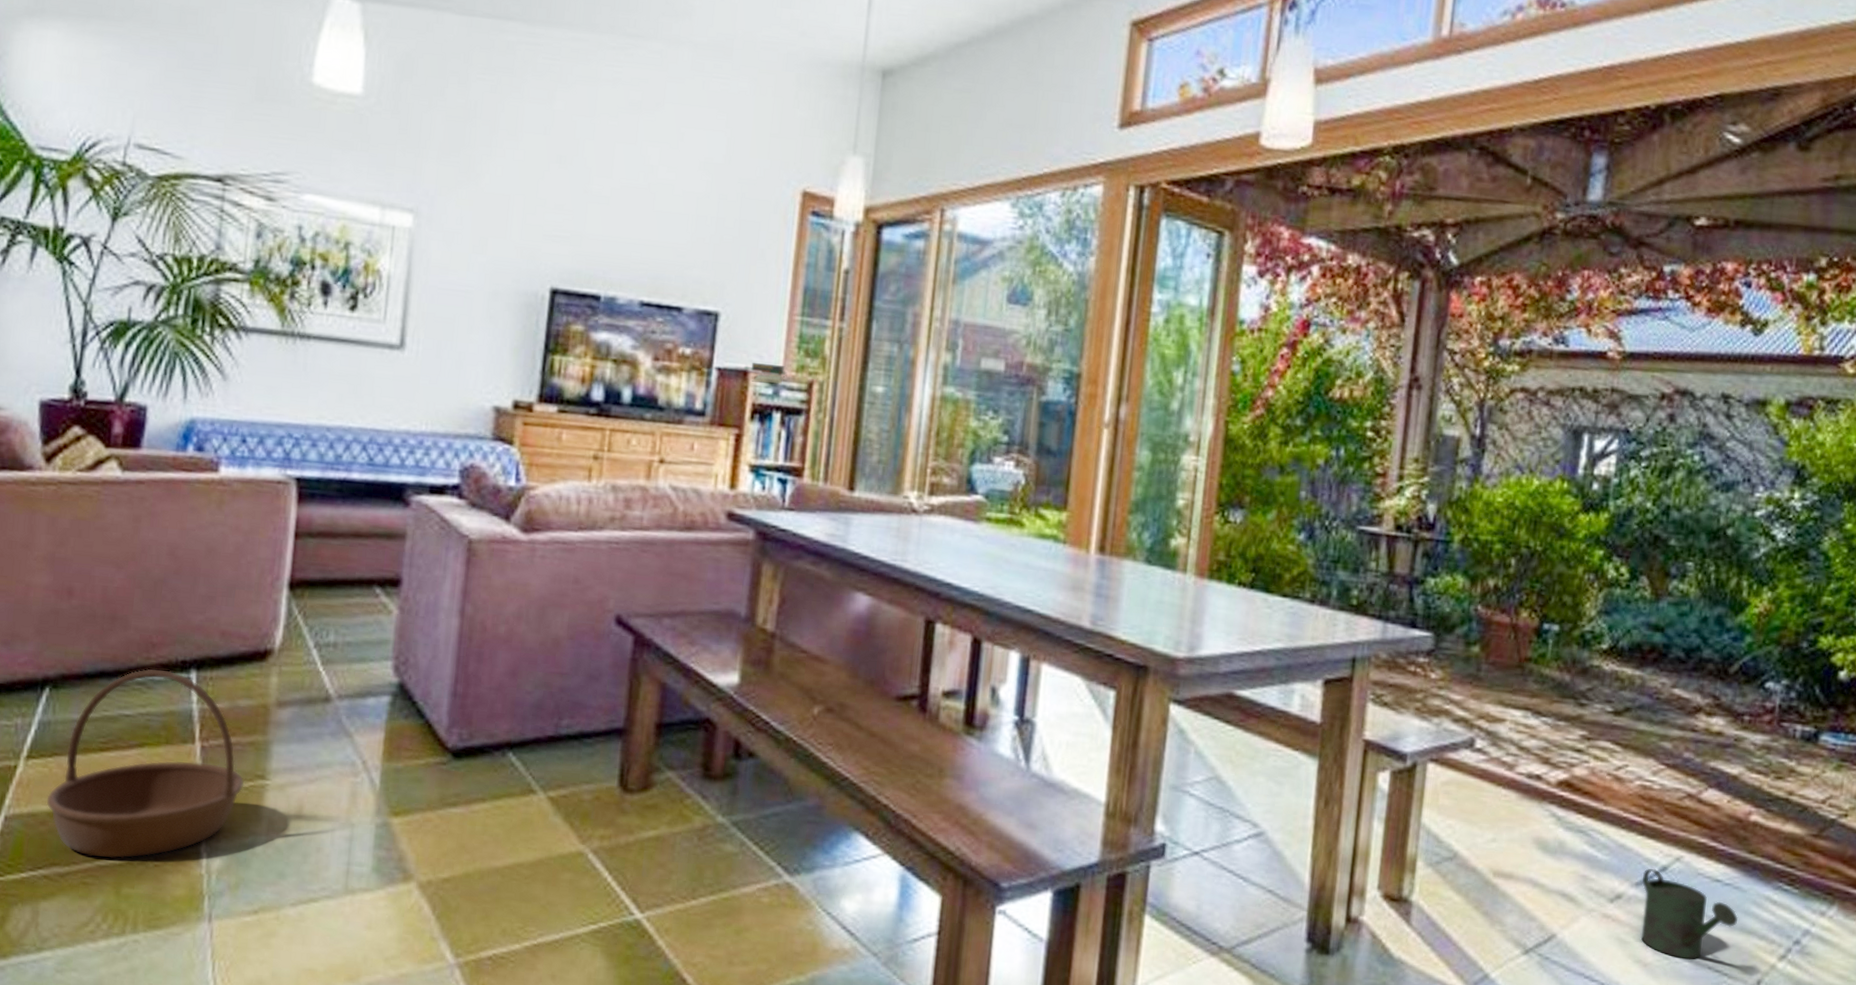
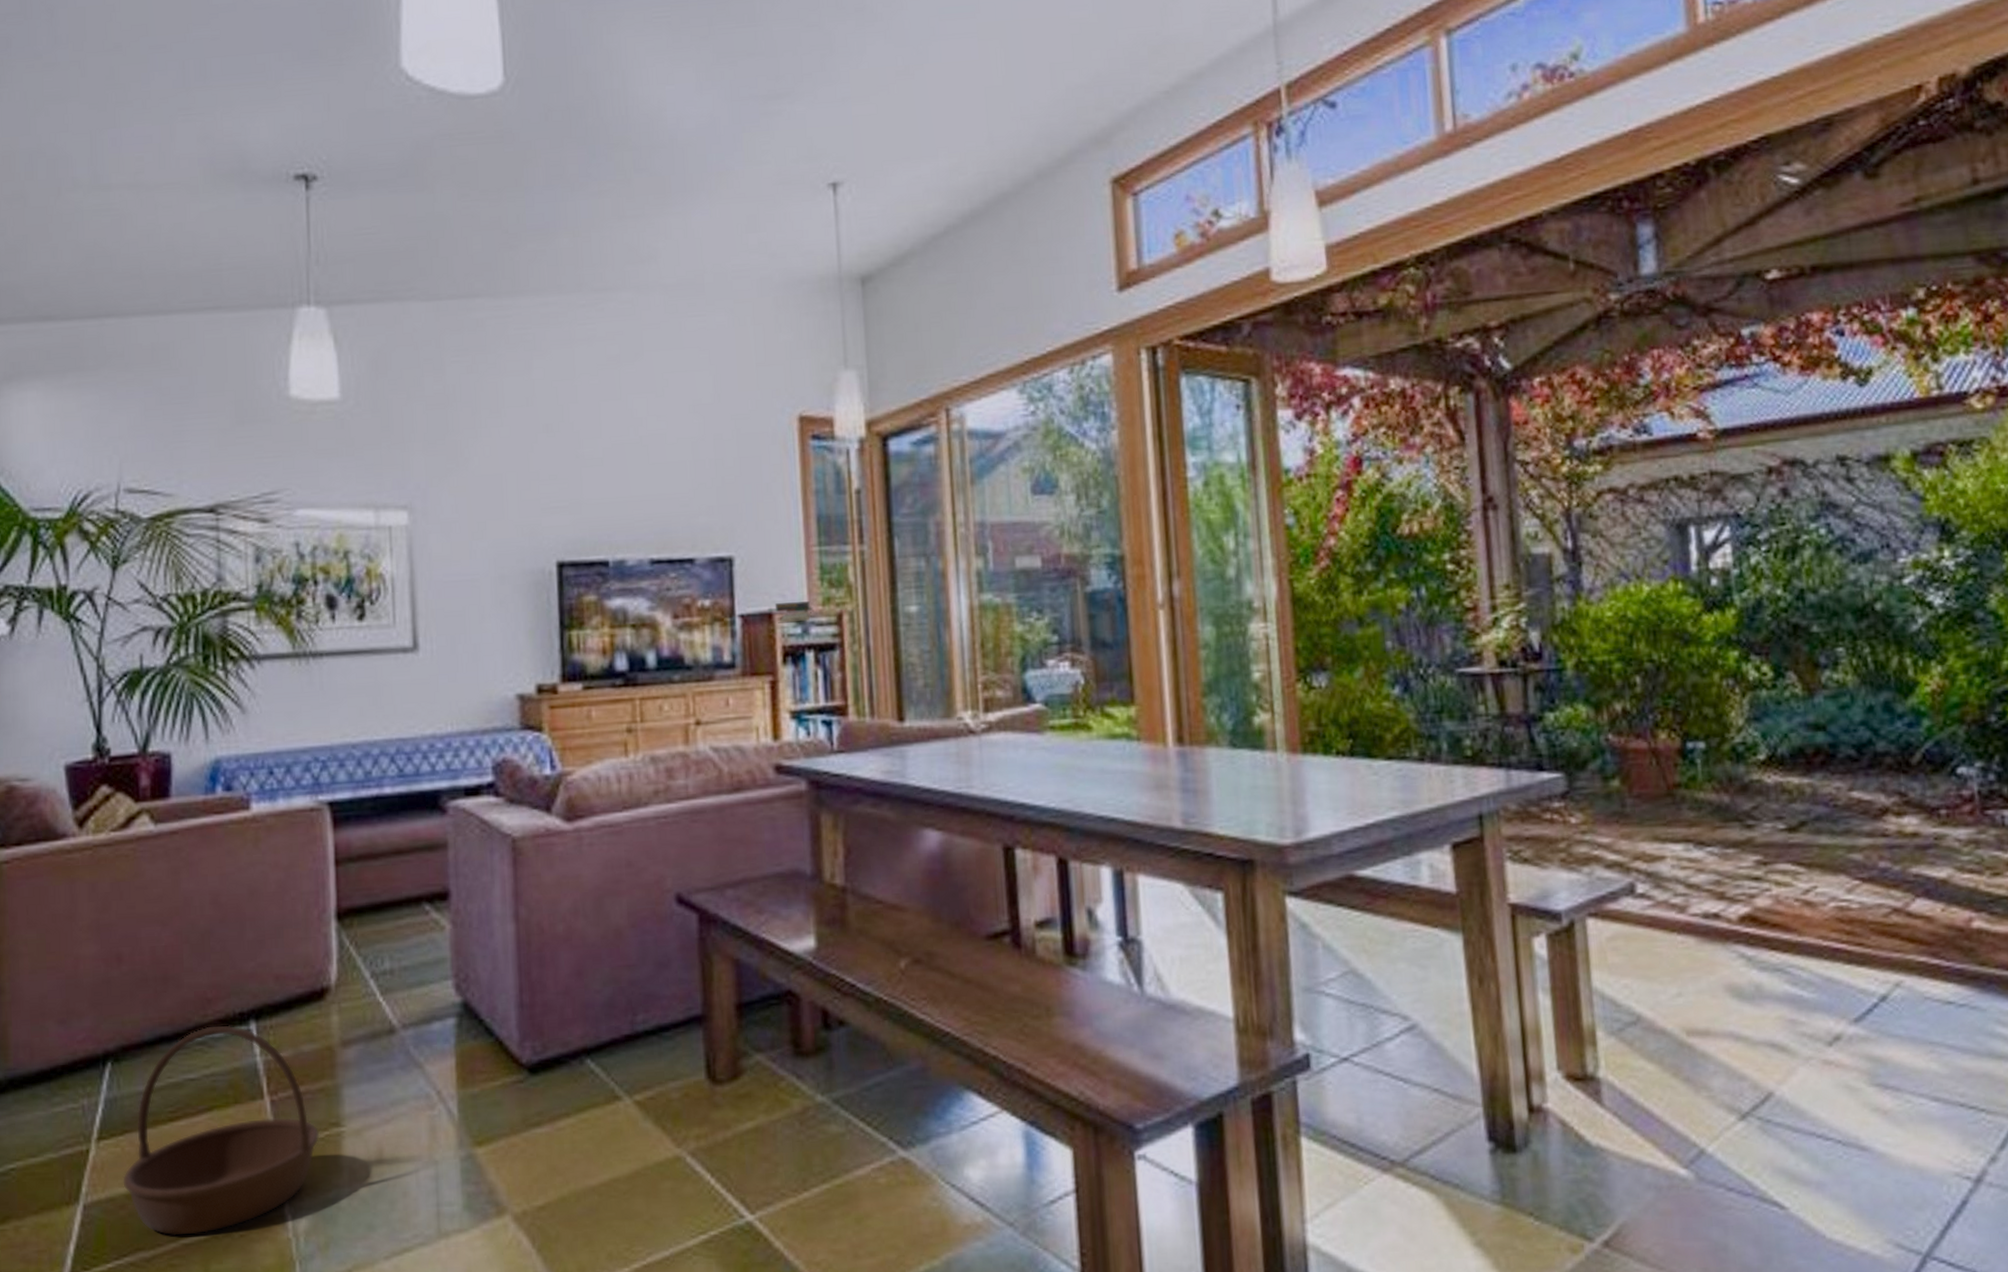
watering can: present [1640,867,1739,960] -> none [1859,999,1984,1100]

